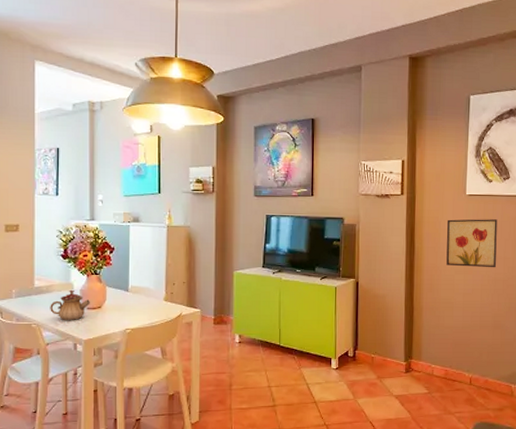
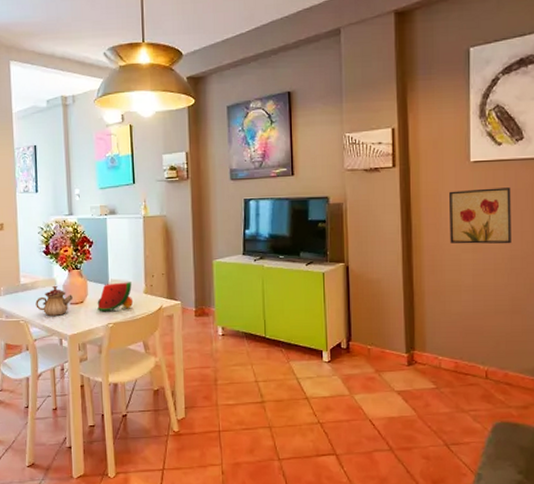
watermelon: none [115,289,153,317] -> present [97,282,134,311]

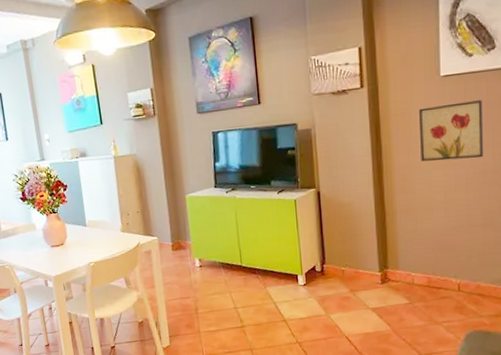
teapot: present [35,285,73,316] -> none [18,230,53,259]
watermelon: present [97,282,134,311] -> none [77,221,112,252]

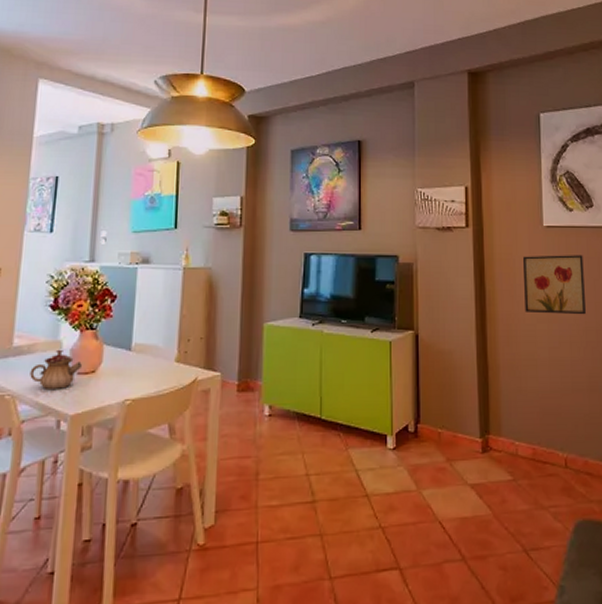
teapot: none [18,230,53,259] -> present [30,349,82,389]

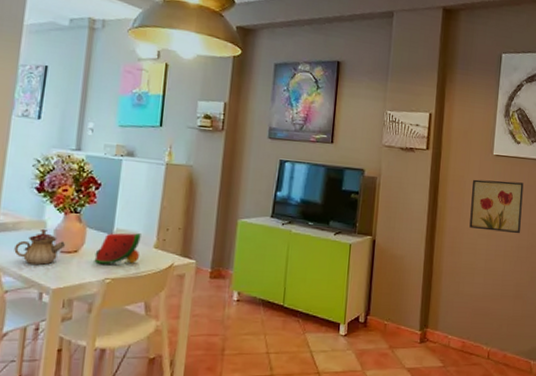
watermelon: none [113,347,161,384] -> present [94,232,141,264]

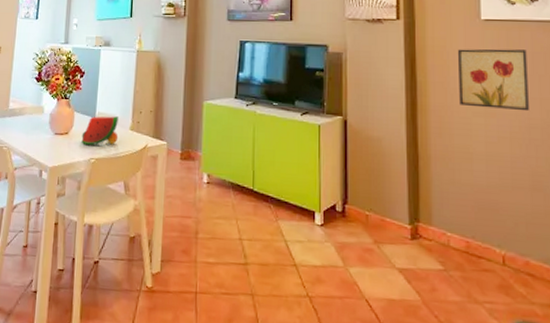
teapot: present [14,228,65,265] -> none [21,113,58,145]

